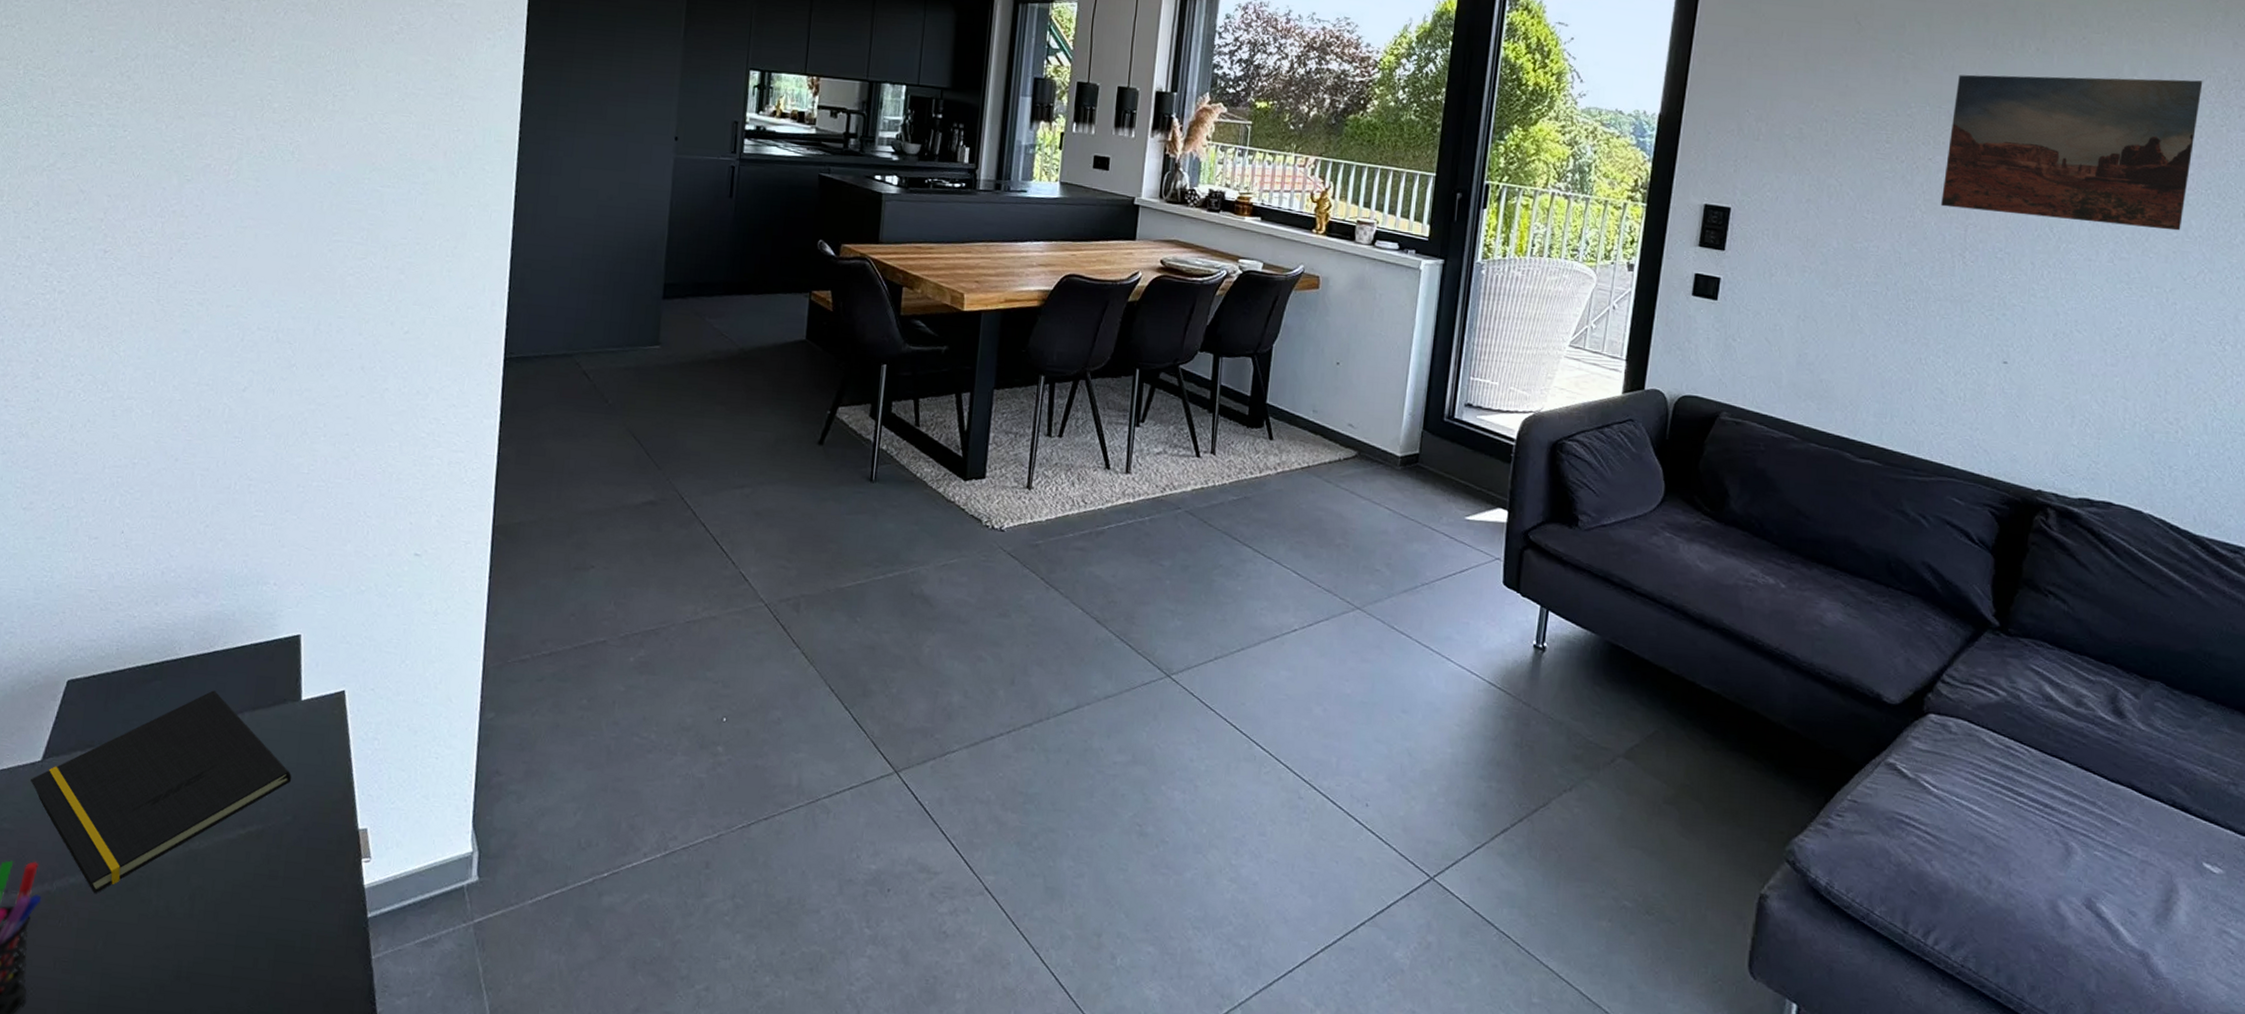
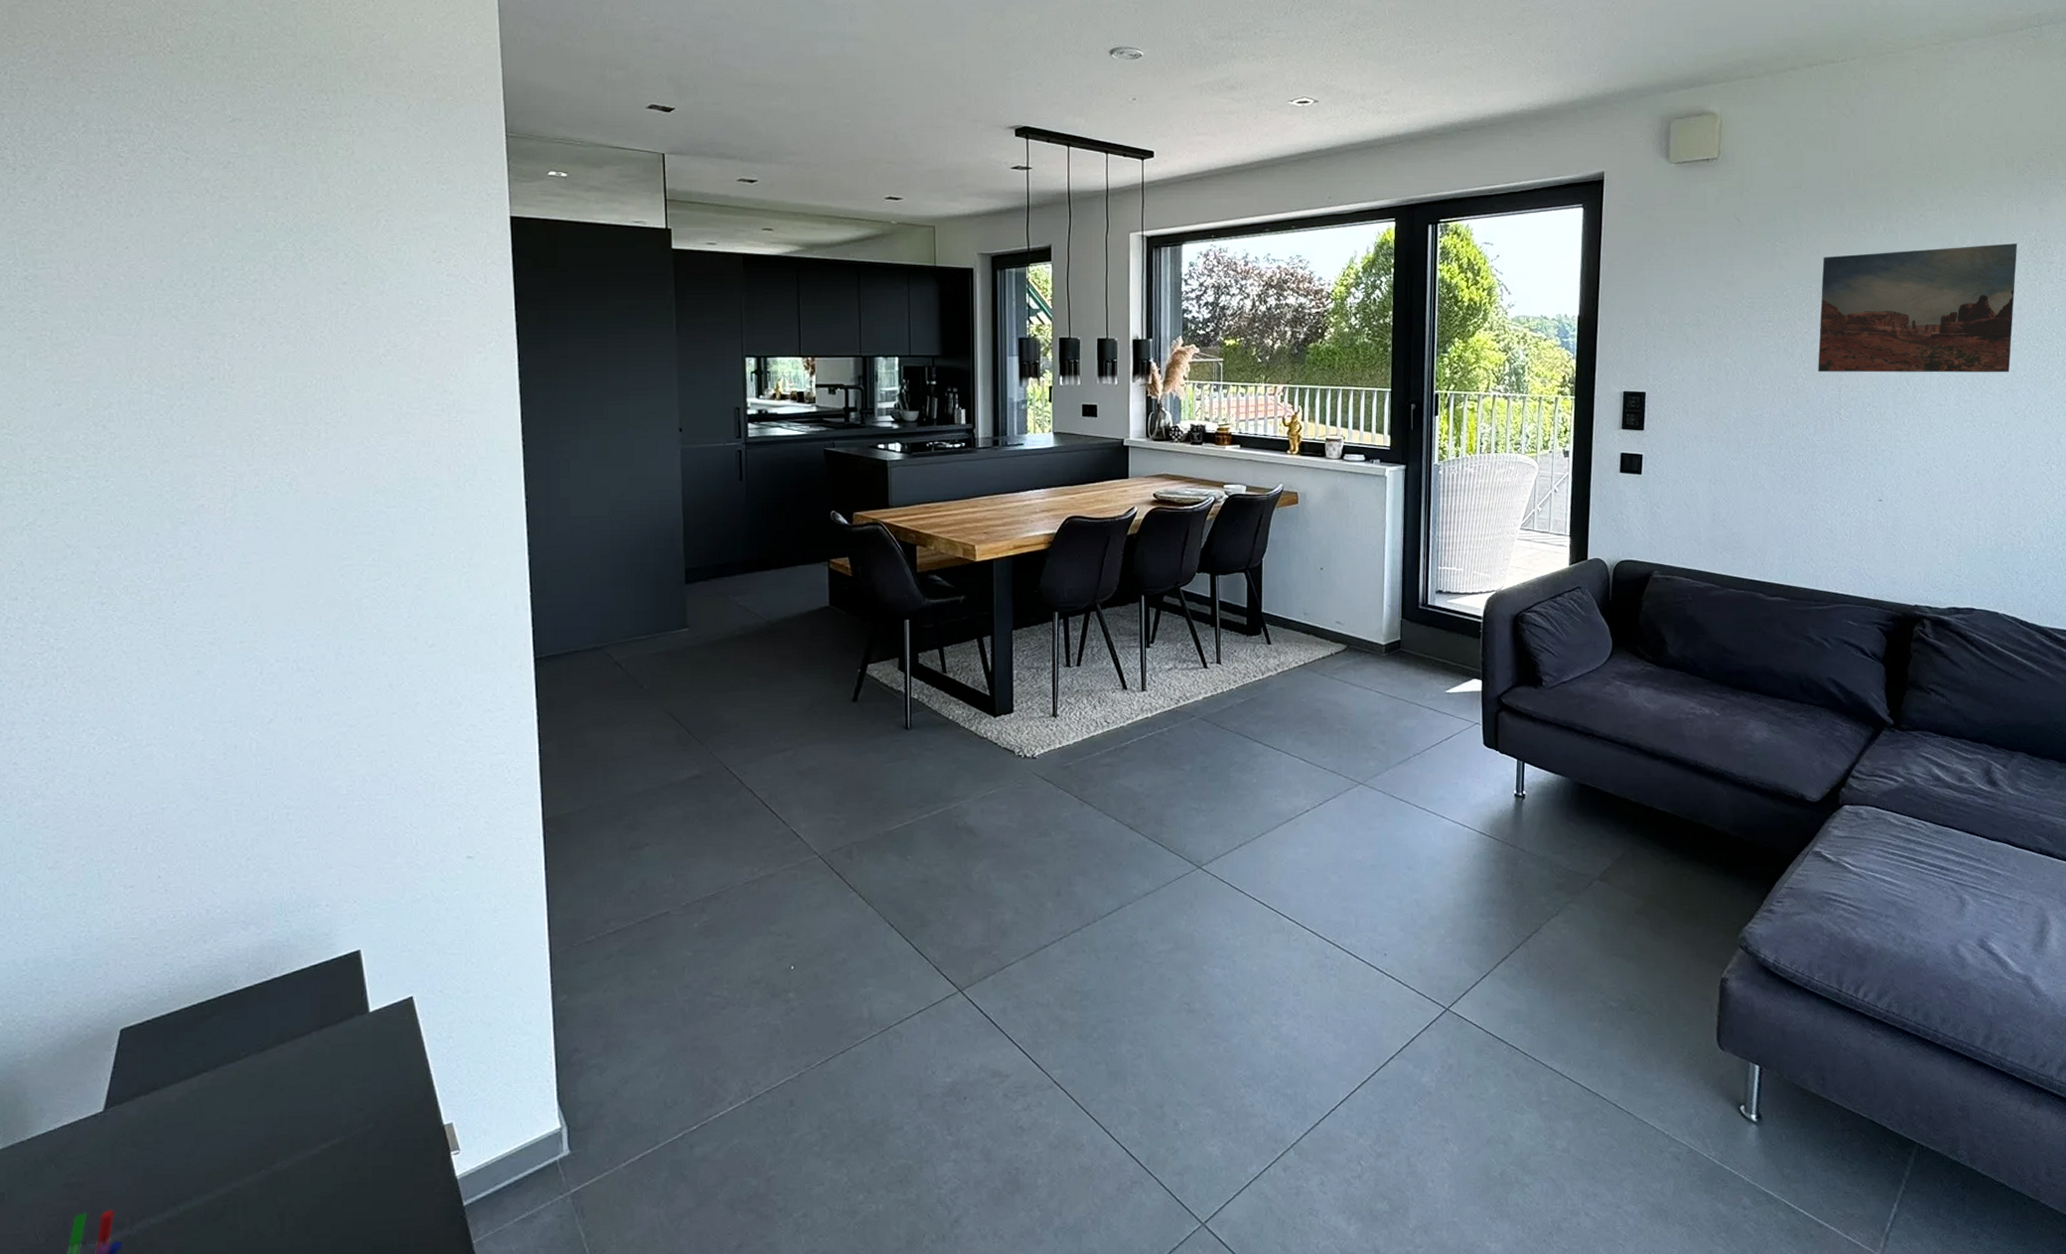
notepad: present [30,690,292,894] -> none [95,1016,370,1230]

